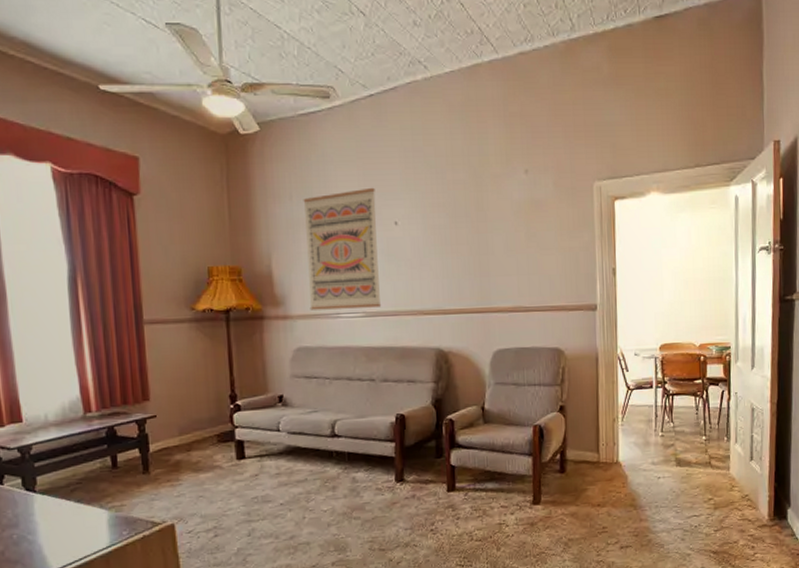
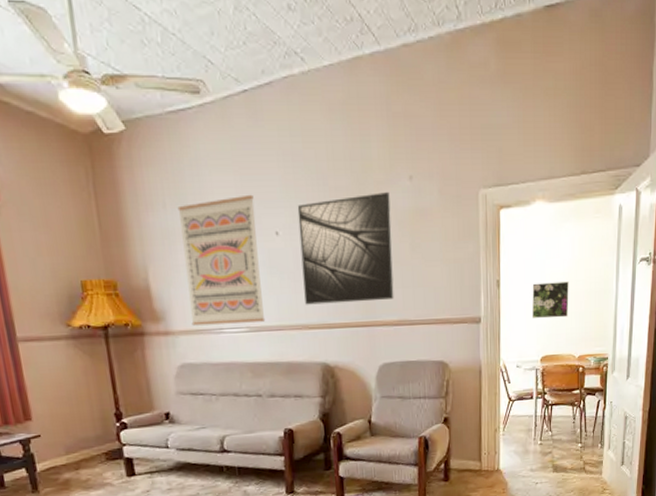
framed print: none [416,185,509,291] -> present [297,192,394,305]
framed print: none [649,270,687,307] -> present [532,281,569,319]

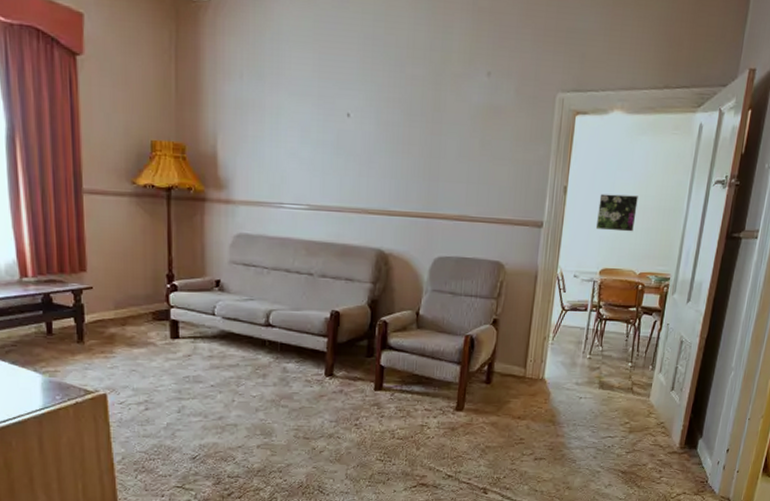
wall art: present [177,194,266,326] -> none [253,73,330,201]
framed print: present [297,192,394,305] -> none [368,85,466,193]

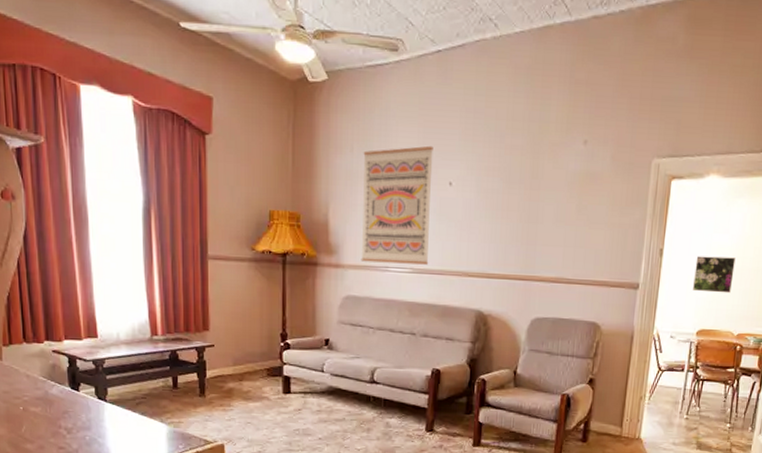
wall art: none [253,73,330,201] -> present [361,145,433,265]

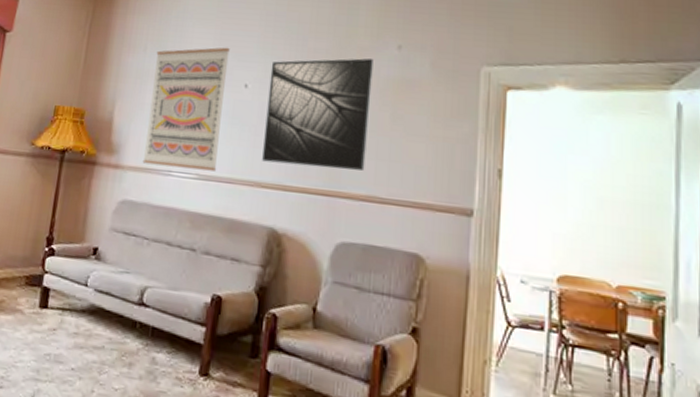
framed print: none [468,154,563,257] -> present [262,58,373,171]
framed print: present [693,256,736,293] -> none [547,180,602,231]

